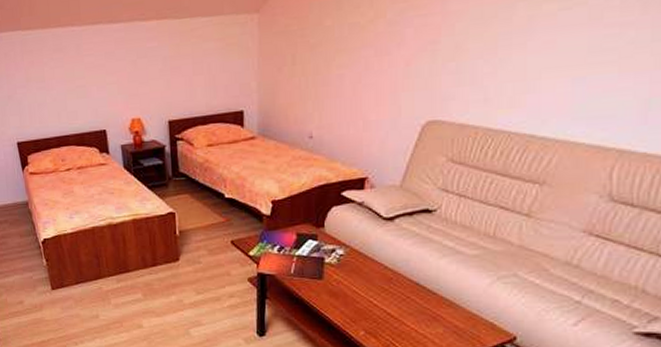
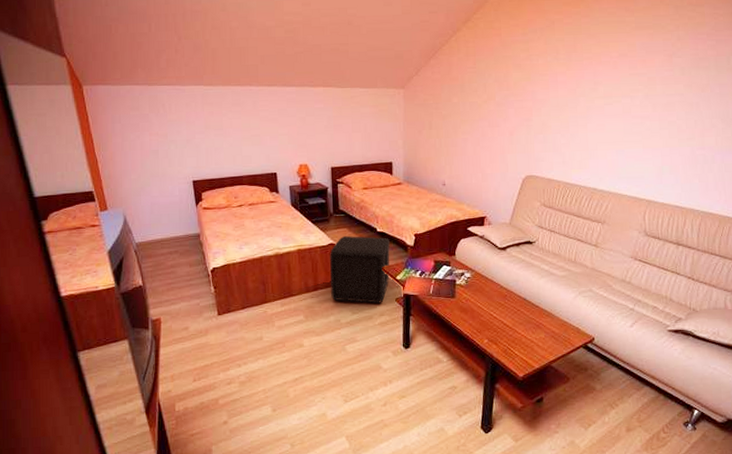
ottoman: none [169,202,241,283] -> present [330,235,390,304]

